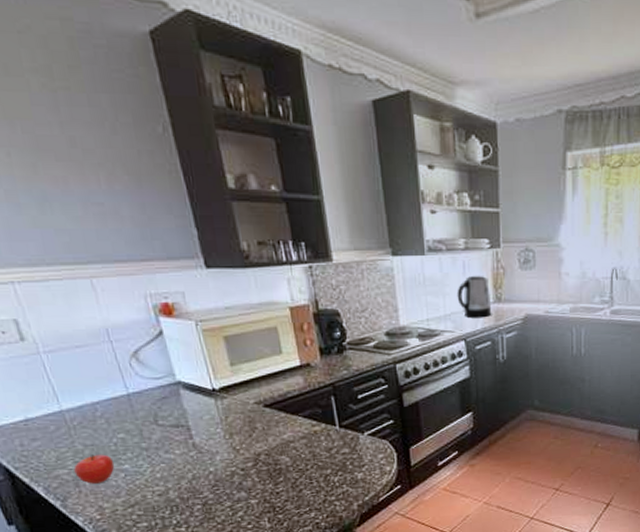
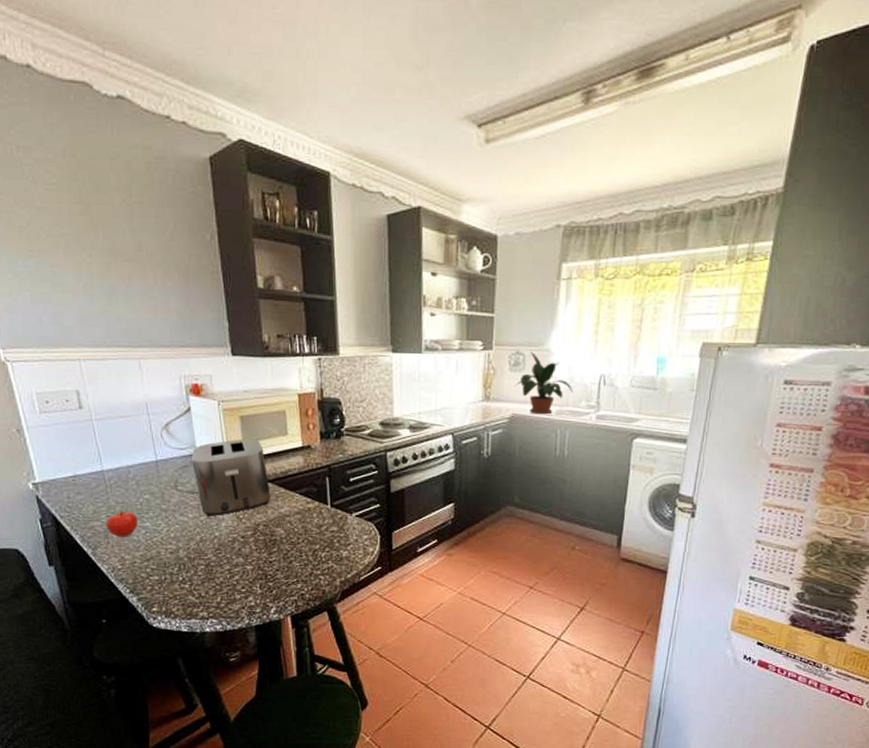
toaster: none [170,360,270,451] -> present [191,438,271,517]
kettle: present [457,275,492,318] -> none [448,374,480,415]
potted plant: none [525,247,587,313] -> present [514,351,574,415]

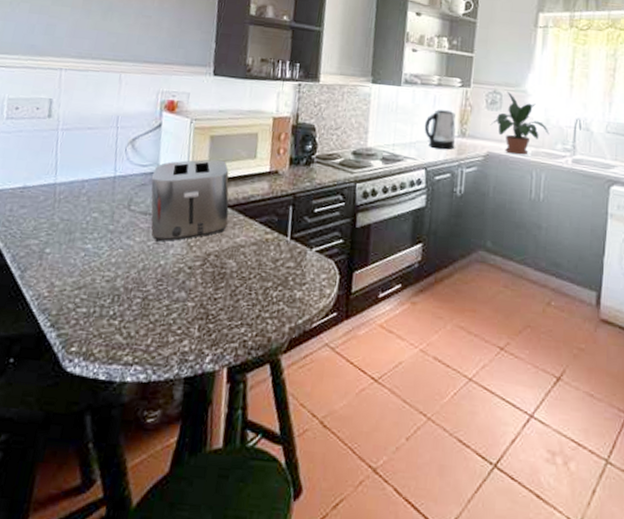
fruit: present [106,511,138,537] -> none [43,229,80,260]
kettle: none [448,374,480,415] -> present [424,109,456,150]

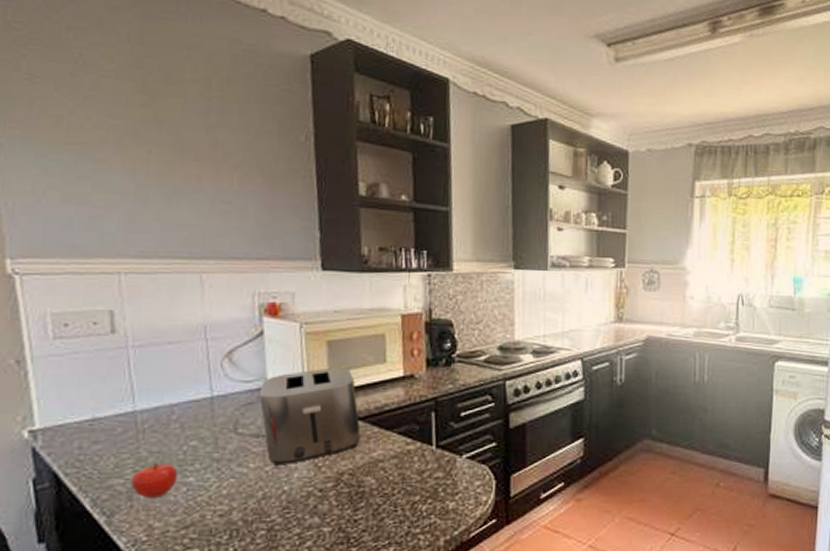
fruit: none [43,229,80,260] -> present [131,463,179,498]
kettle: present [424,109,456,150] -> none [577,293,612,337]
potted plant: present [490,91,550,155] -> none [648,269,711,337]

